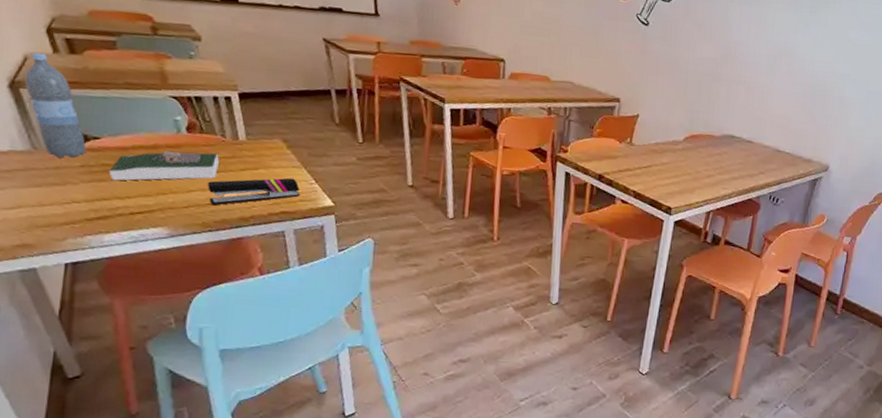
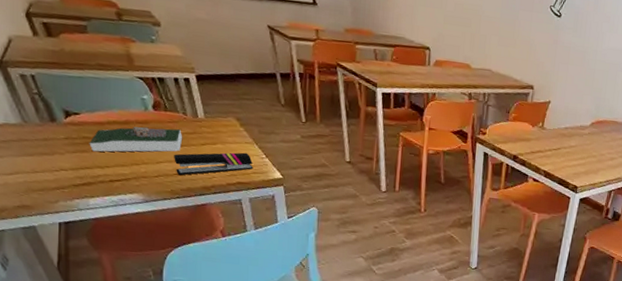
water bottle: present [25,52,87,158] -> none [11,35,69,131]

